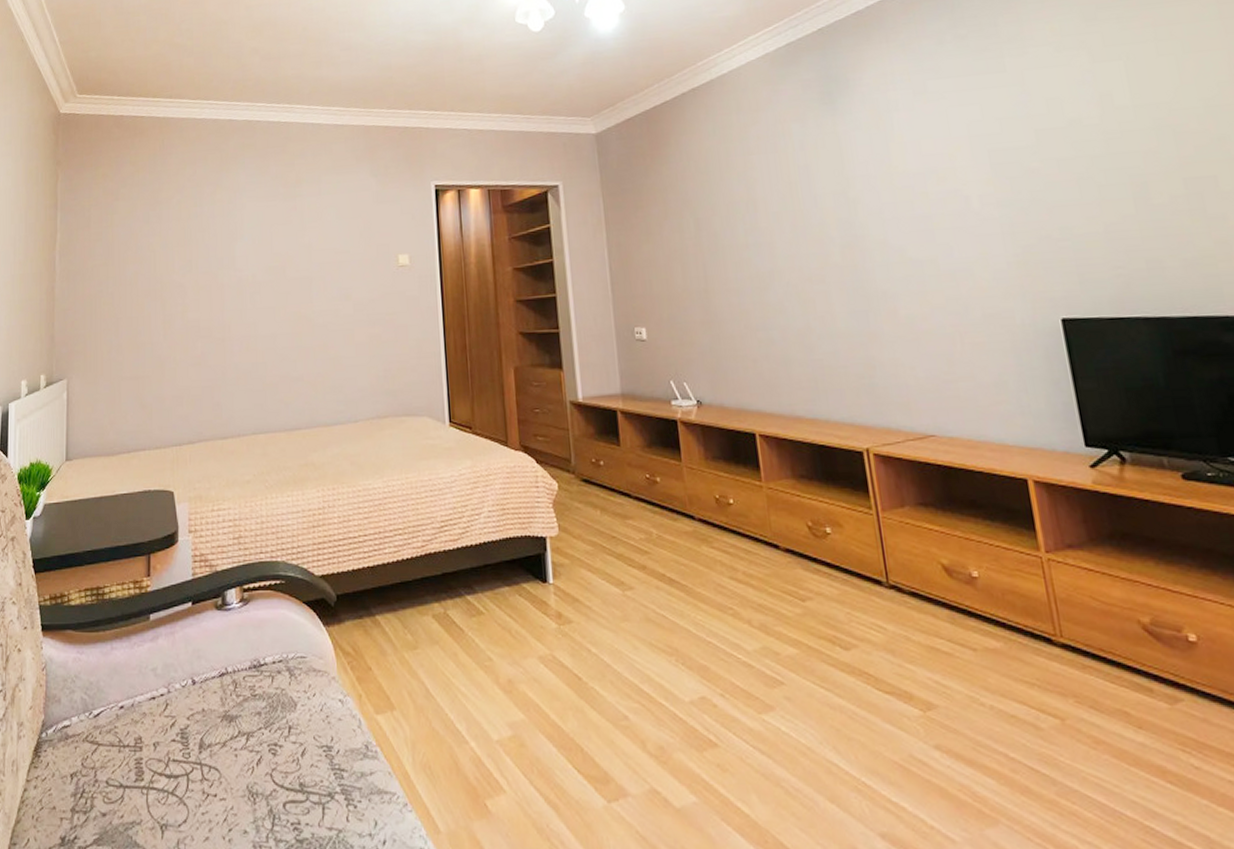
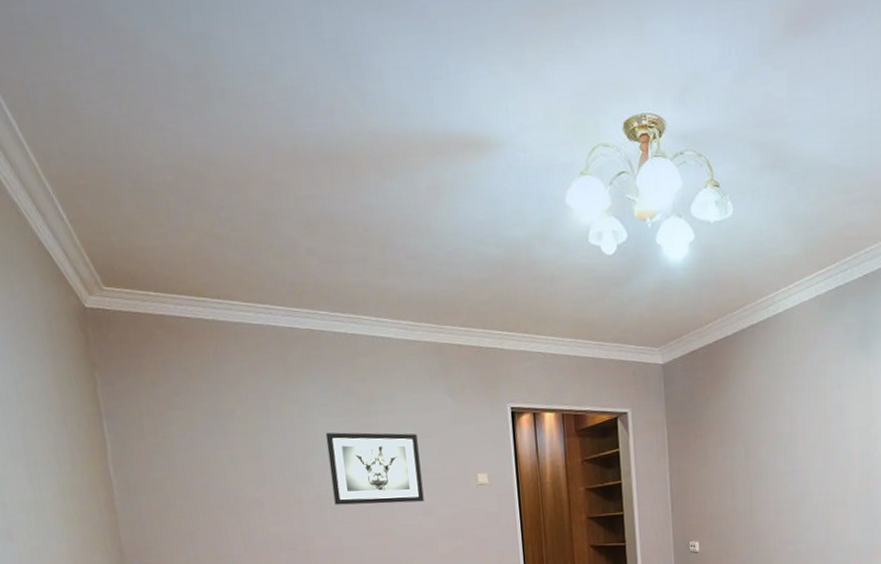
wall art: none [252,215,343,290] -> present [325,432,424,505]

